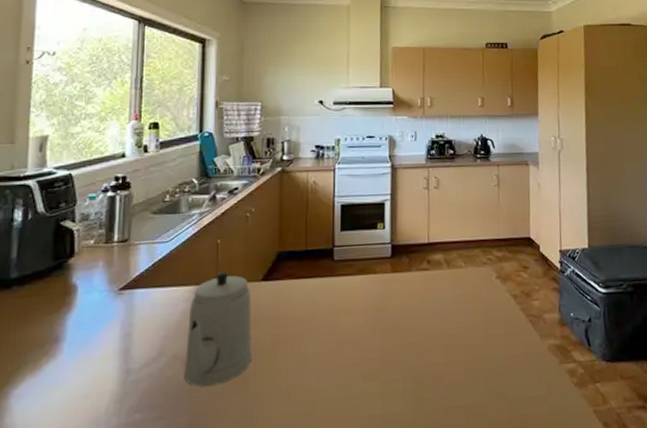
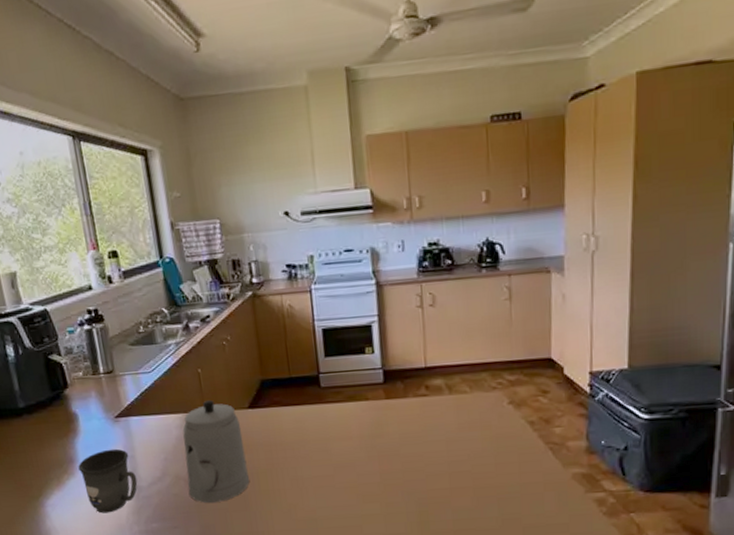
mug: none [63,325,129,404] -> present [78,448,138,514]

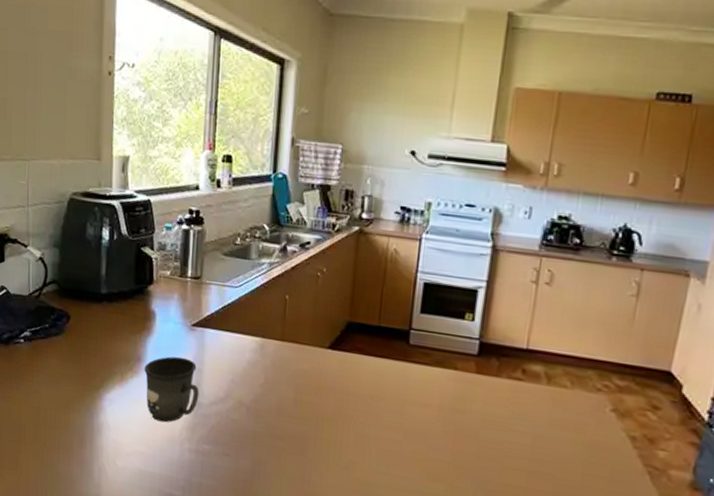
teapot: present [182,400,250,503] -> none [247,330,317,440]

